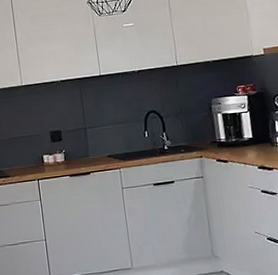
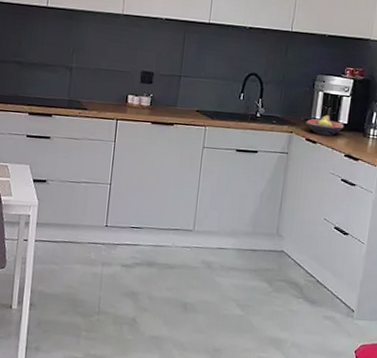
fruit bowl: none [212,133,250,154] -> present [306,114,344,137]

